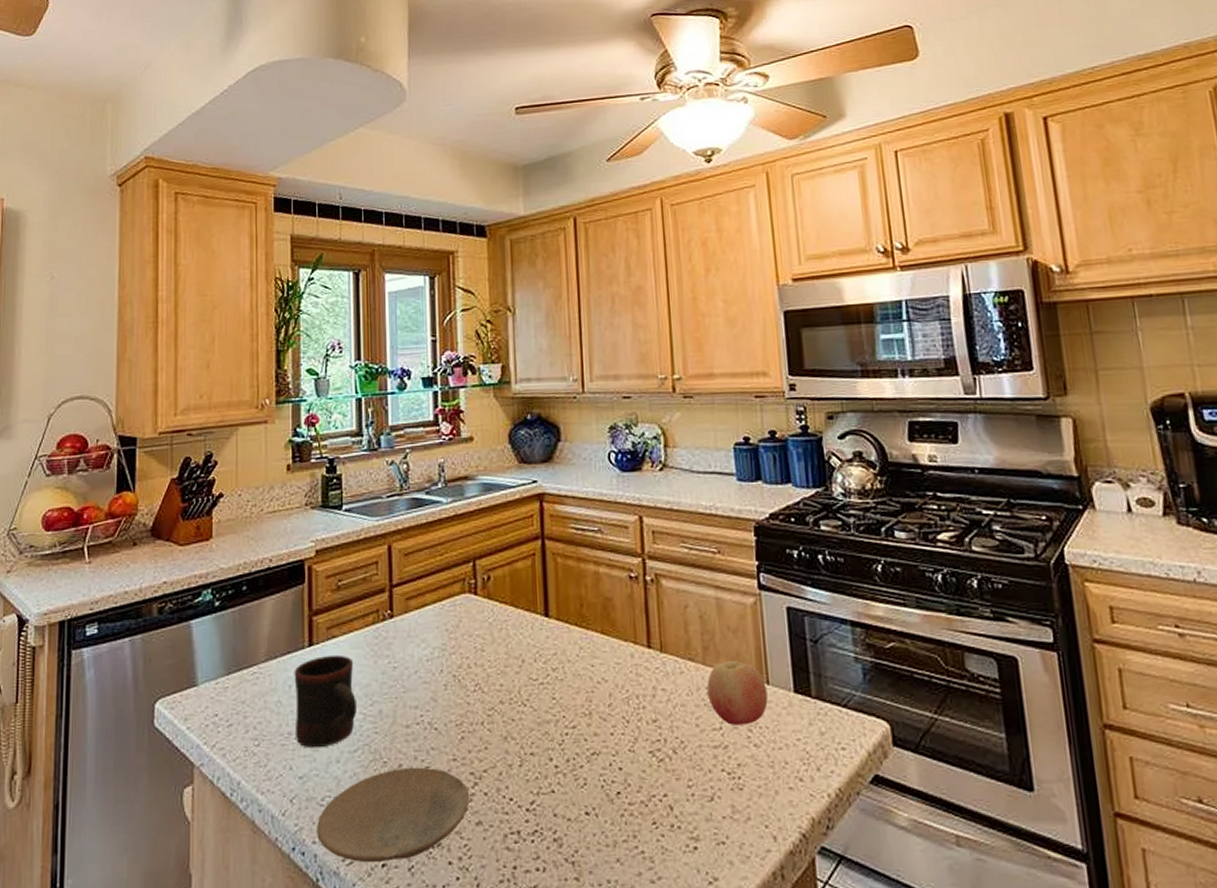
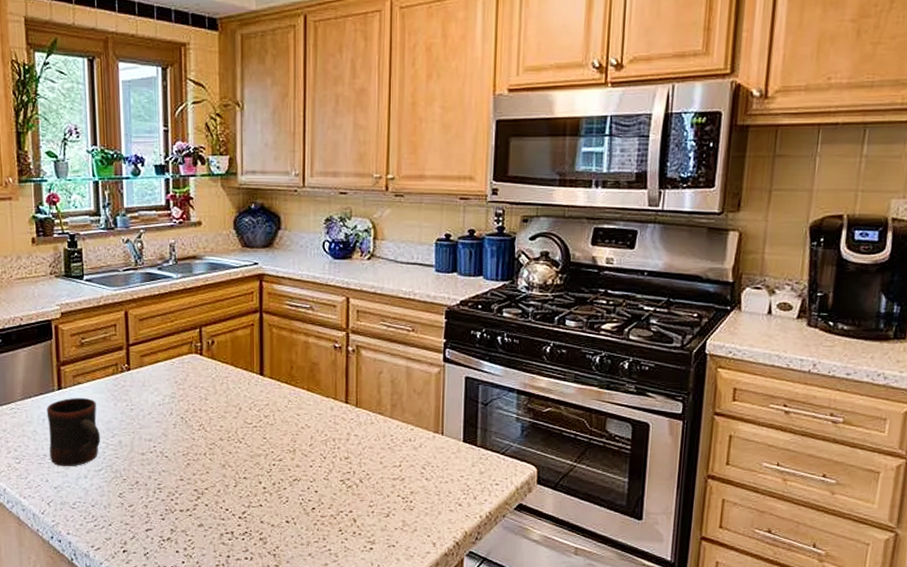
plate: present [317,767,470,863] -> none [70,483,194,550]
fruit: present [707,660,768,725] -> none [392,415,441,464]

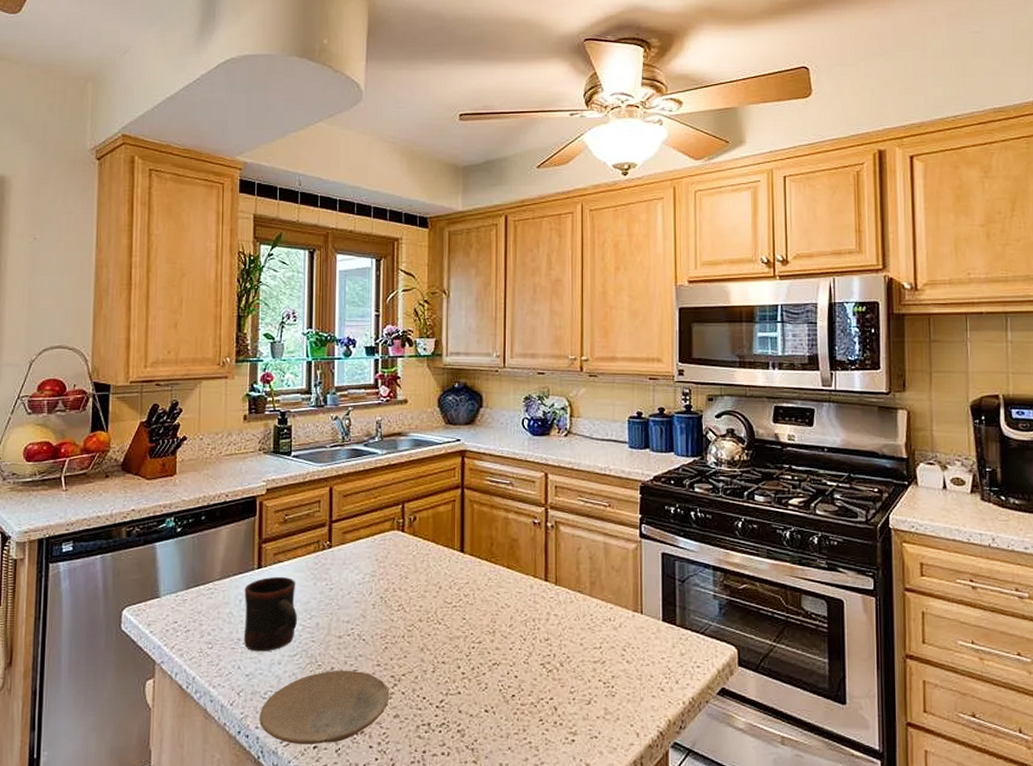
plate: none [70,483,194,550] -> present [260,670,390,745]

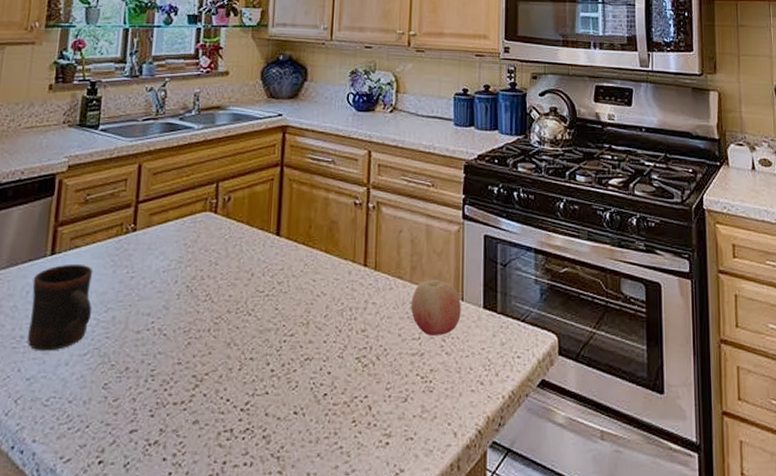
plate: present [260,670,390,745] -> none [38,370,190,460]
fruit: none [592,593,640,645] -> present [411,279,461,336]

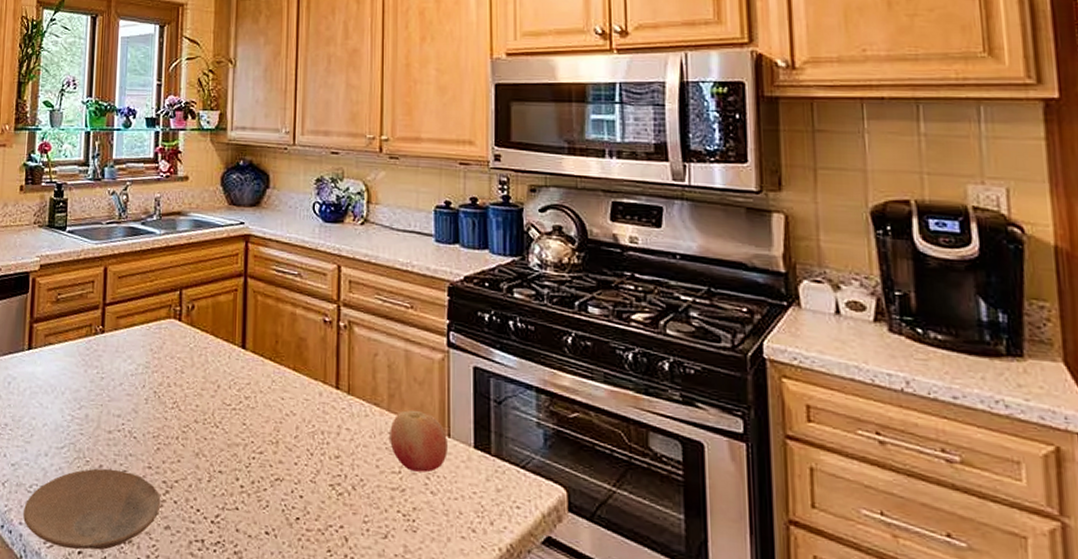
mug: present [27,263,93,352] -> none [11,359,67,441]
plate: none [38,370,190,460] -> present [23,468,161,551]

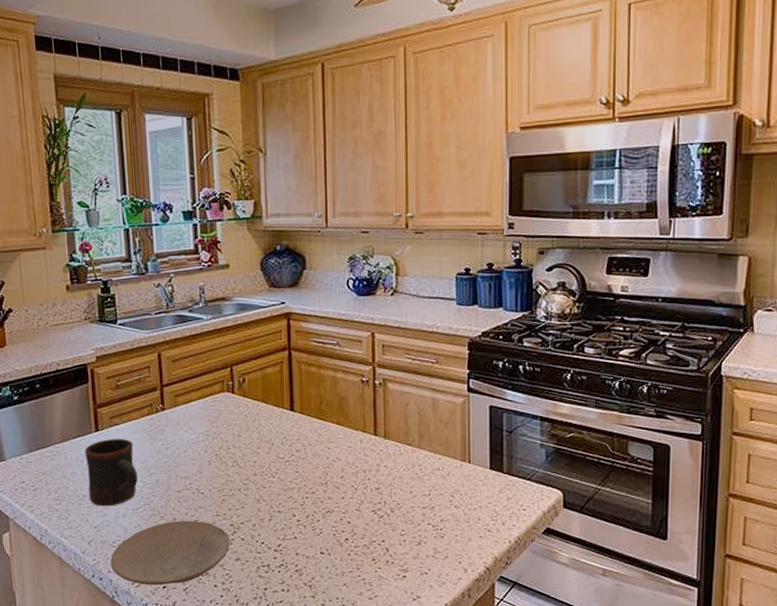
mug: none [11,359,67,441] -> present [84,438,138,507]
fruit: present [390,410,448,473] -> none [421,445,468,492]

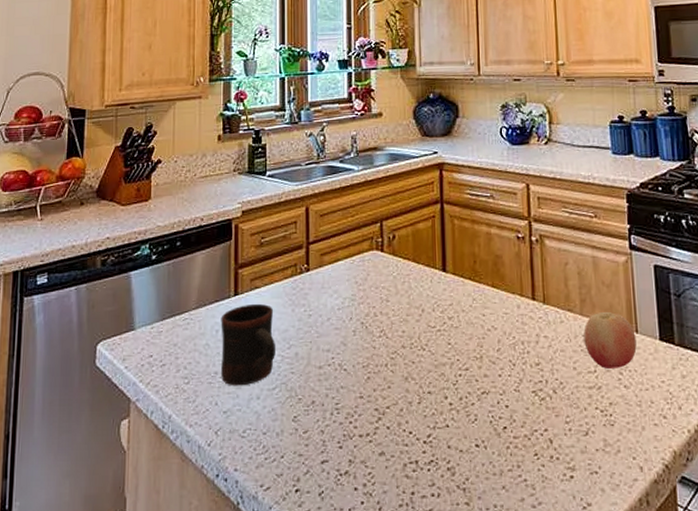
plate: present [110,520,231,586] -> none [238,403,374,489]
fruit: none [421,445,468,492] -> present [583,311,637,369]

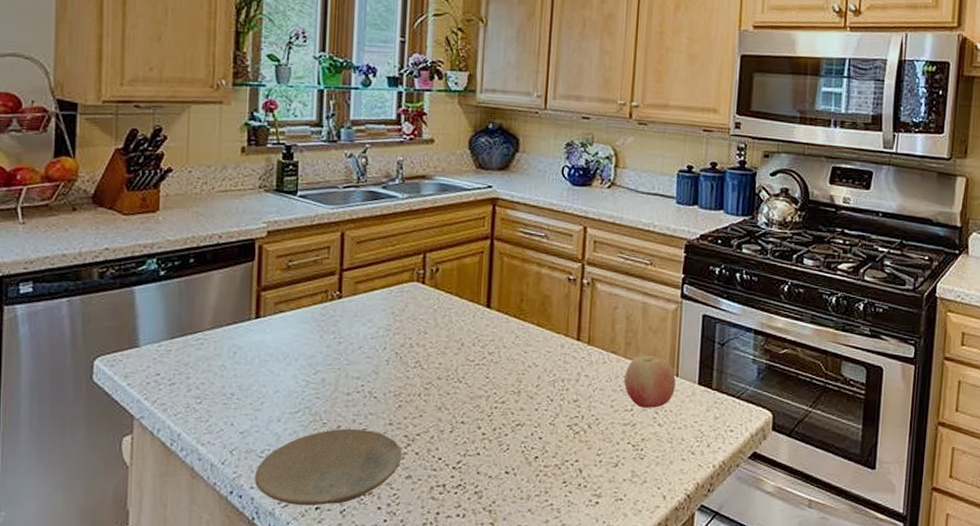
mug: present [221,303,277,386] -> none [238,327,301,409]
plate: none [238,403,374,489] -> present [255,428,403,506]

